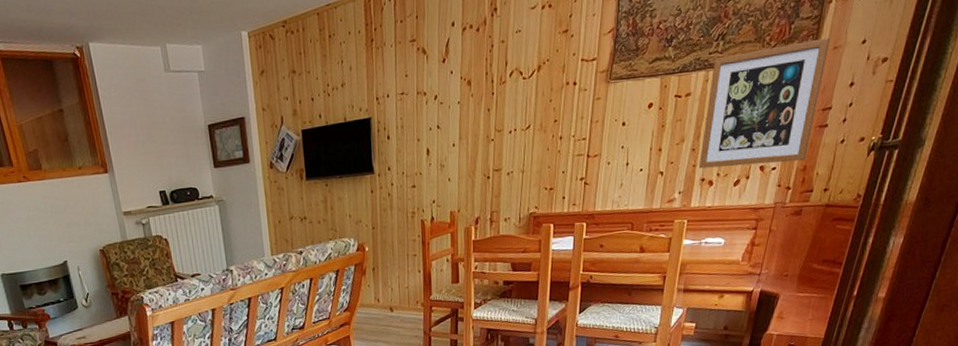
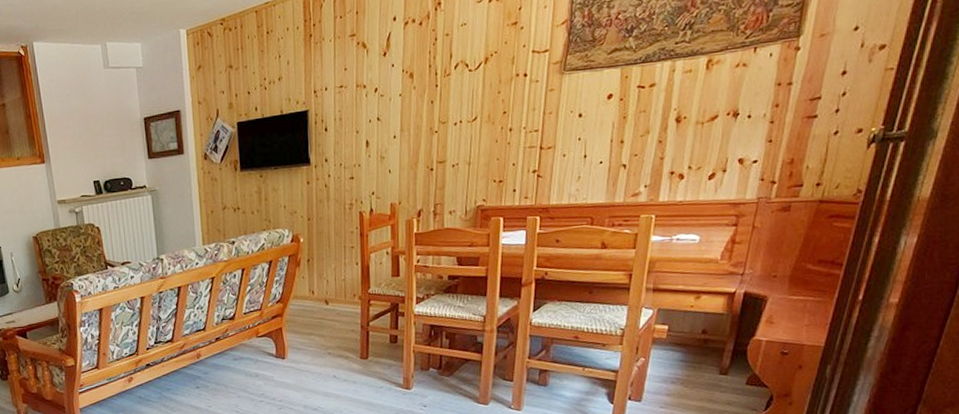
wall art: present [698,37,830,169] -> none [666,25,815,162]

